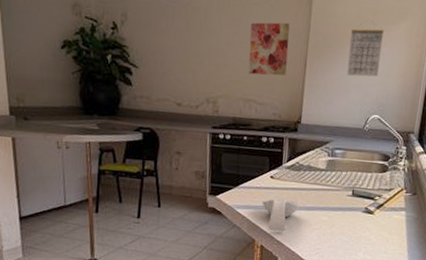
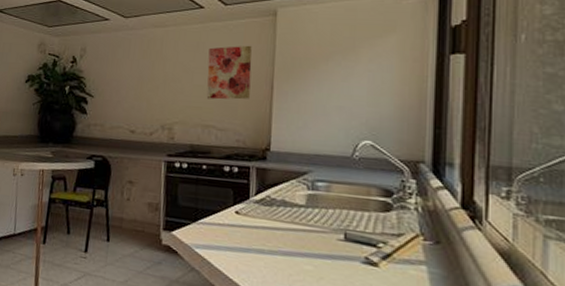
spoon rest: present [262,198,301,231] -> none [226,238,275,281]
calendar: present [346,21,384,77] -> none [323,37,367,97]

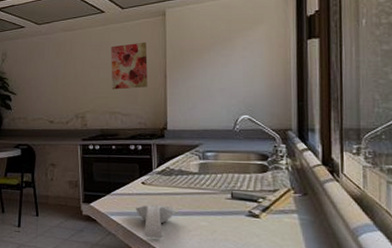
spoon rest: none [226,238,275,281] -> present [135,204,176,238]

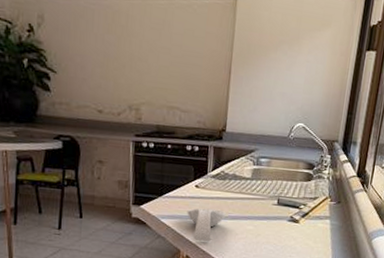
wall art: present [111,42,148,90] -> none [171,27,214,83]

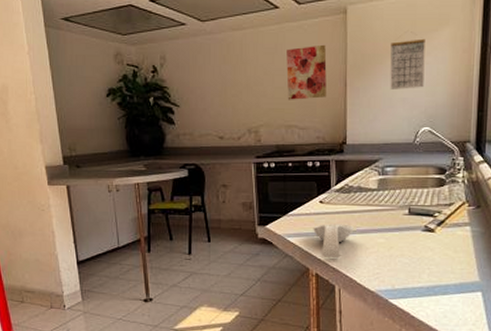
wall art: none [171,27,214,83] -> present [286,44,327,100]
calendar: none [271,28,309,85] -> present [390,31,425,89]

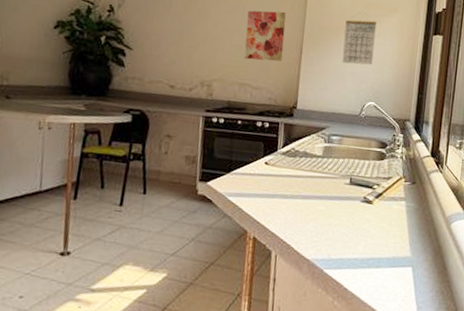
spoon rest: present [313,224,354,257] -> none [255,185,296,222]

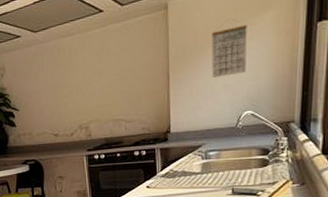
wall art: present [244,10,286,61] -> none [112,41,150,96]

